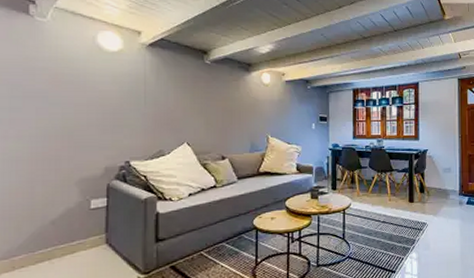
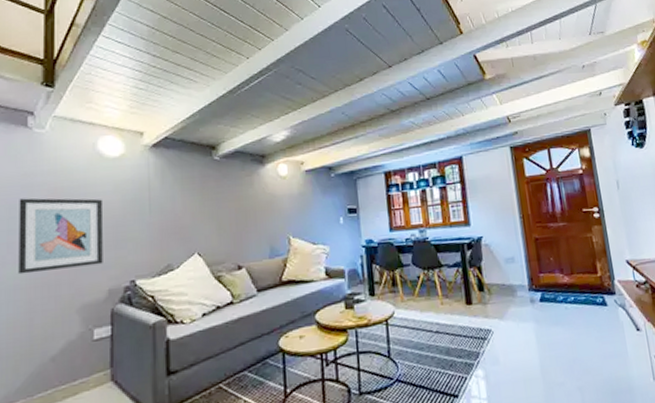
wall art: none [20,80,102,148] -> present [18,198,104,275]

